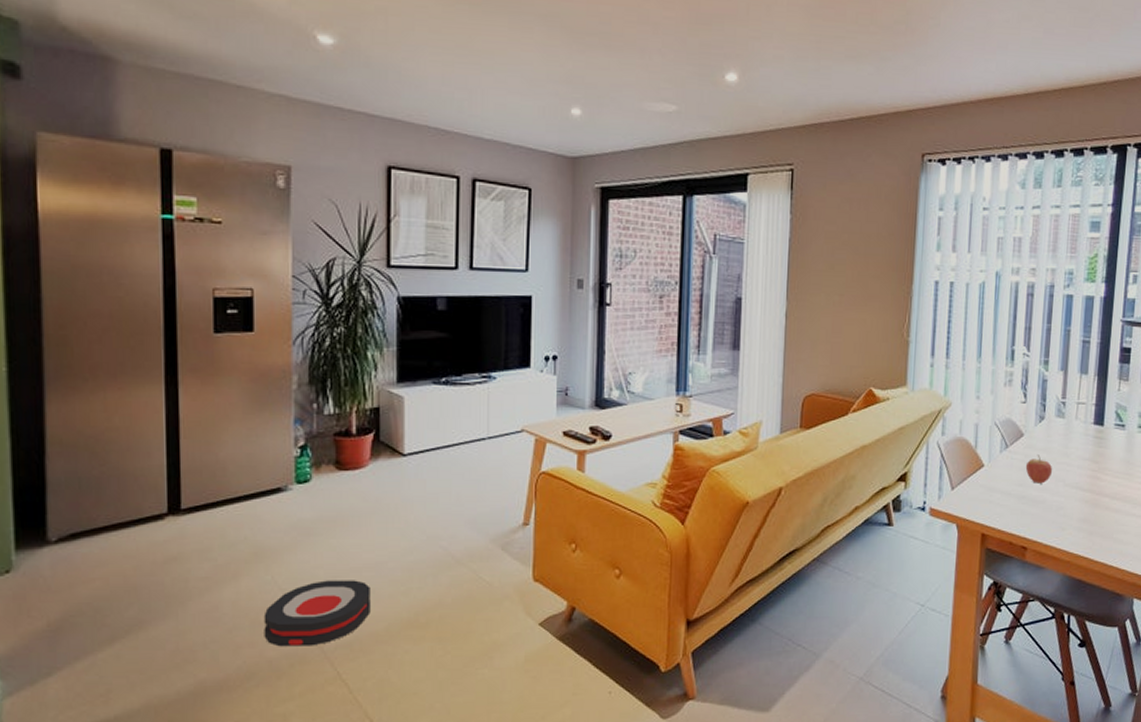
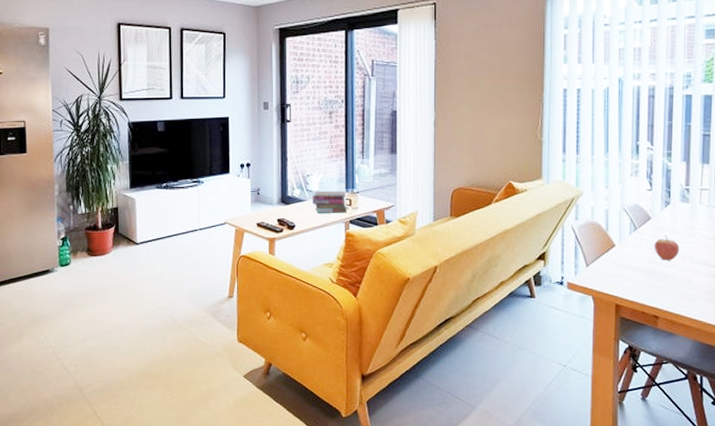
robot vacuum: present [263,580,370,647] -> none [40,340,116,390]
books: none [634,392,677,421] -> present [313,190,347,213]

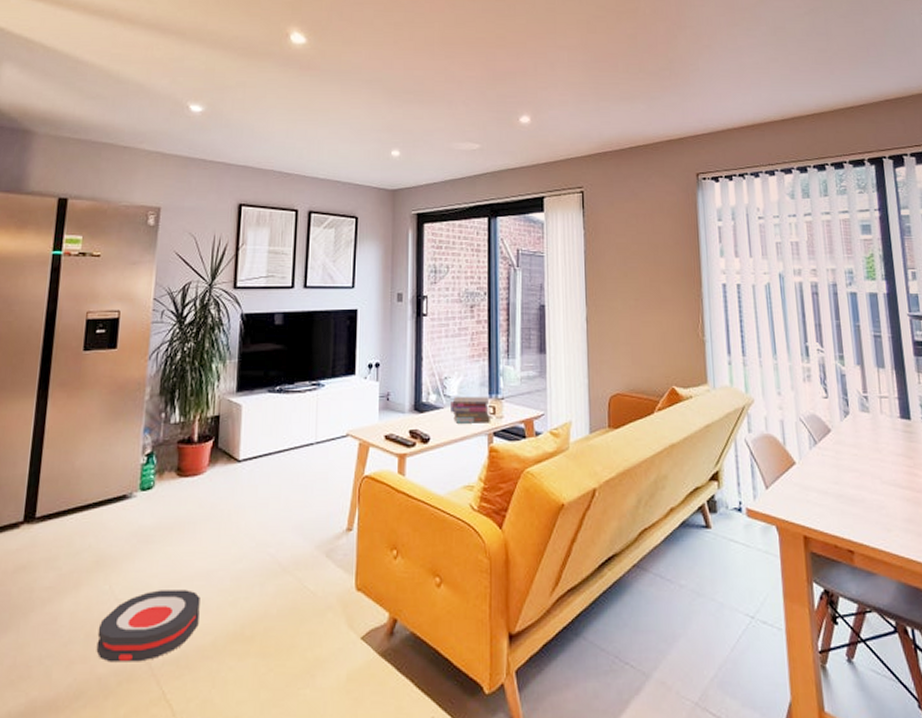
robot vacuum: none [40,340,116,390] -> present [96,590,200,662]
fruit: present [654,235,680,261] -> none [837,450,867,481]

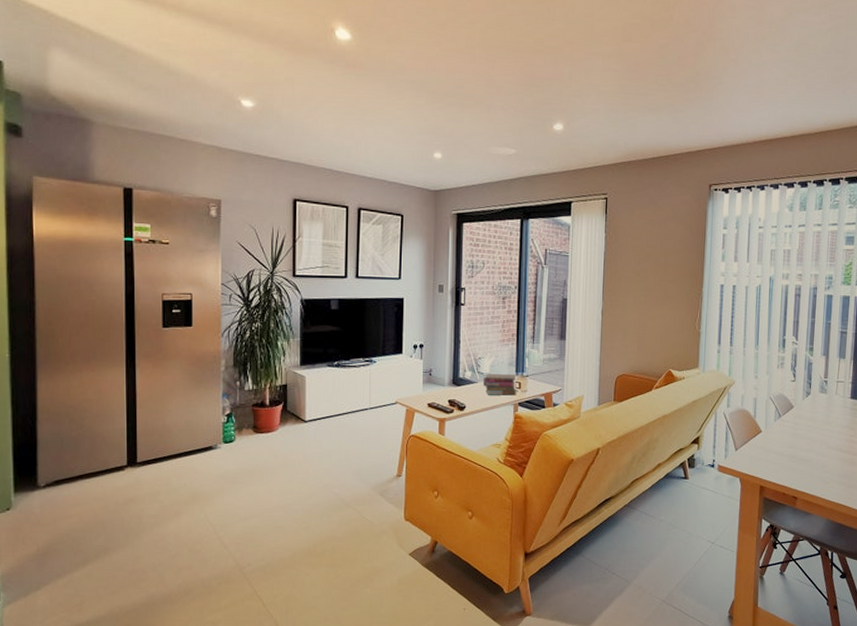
robot vacuum: present [96,590,200,662] -> none [198,518,280,569]

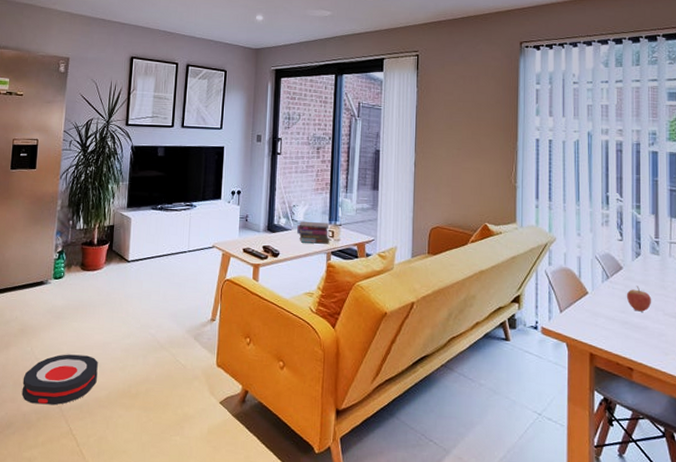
robot vacuum: none [198,518,280,569] -> present [21,354,98,405]
fruit: none [795,423,818,446] -> present [626,286,652,312]

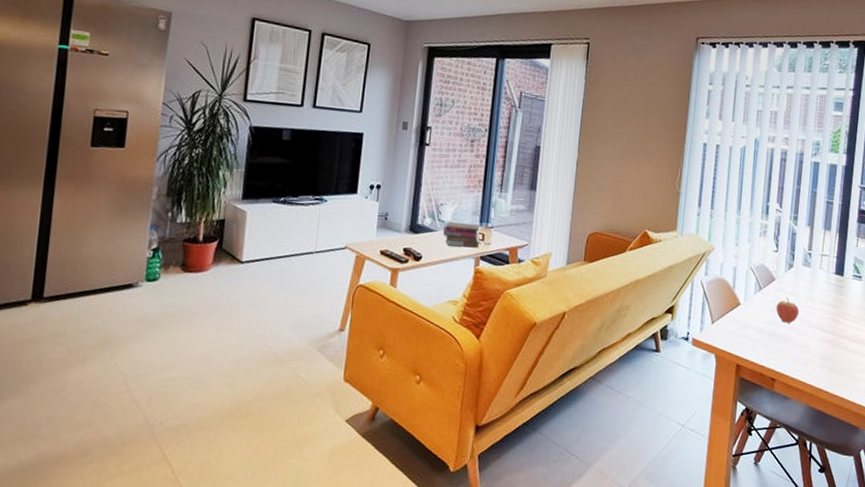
robot vacuum: present [21,354,98,405] -> none [102,369,201,428]

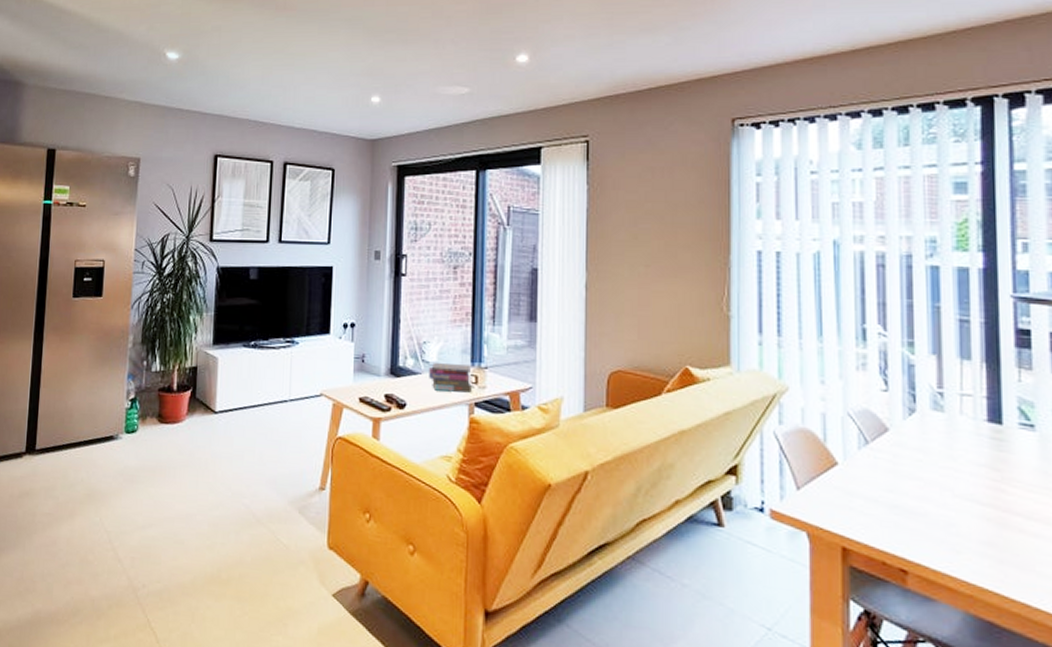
fruit: present [776,297,800,323] -> none [895,455,935,492]

